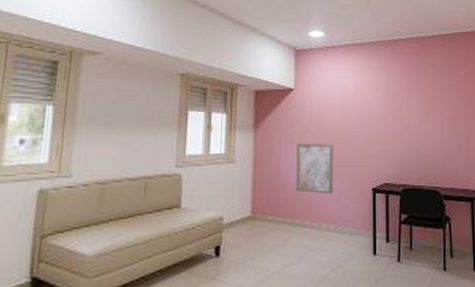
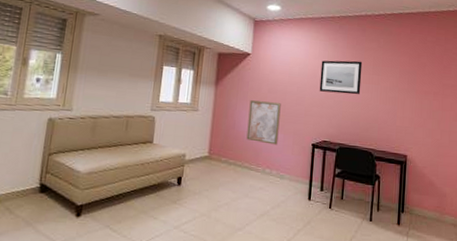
wall art: none [375,88,421,127] -> present [319,60,363,95]

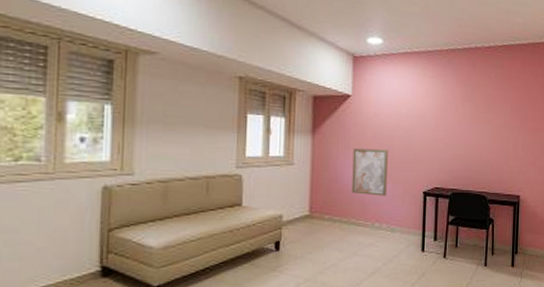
wall art: present [319,60,363,95] -> none [429,98,474,136]

